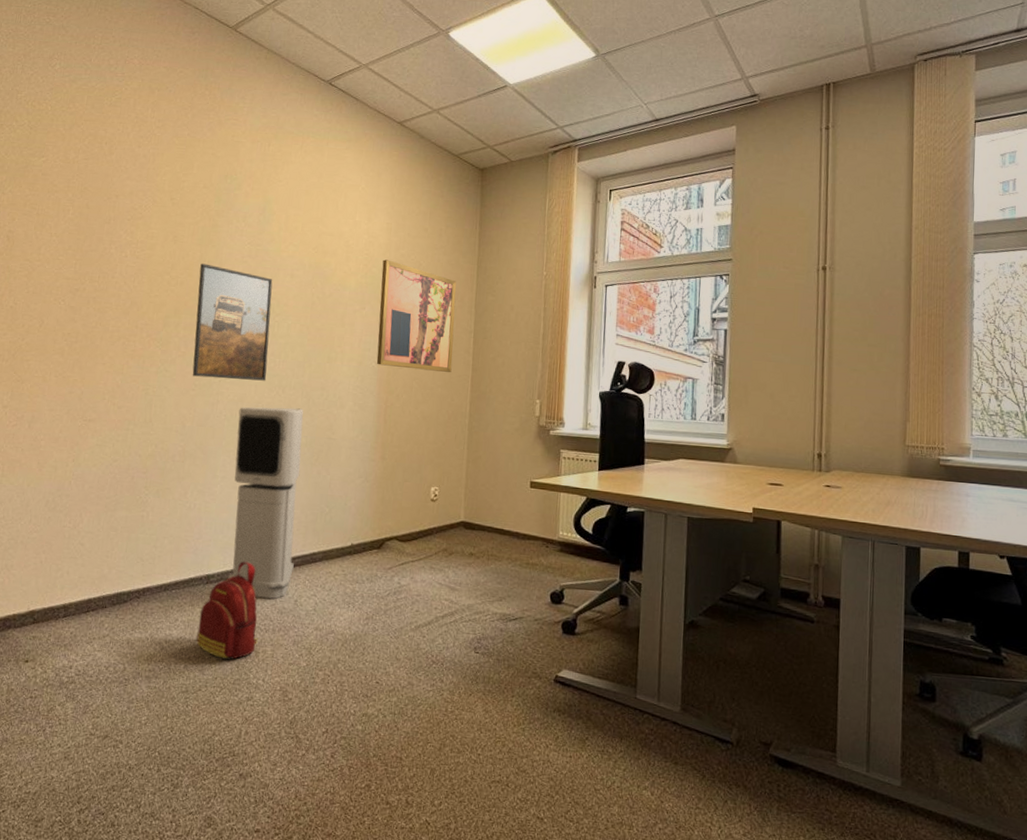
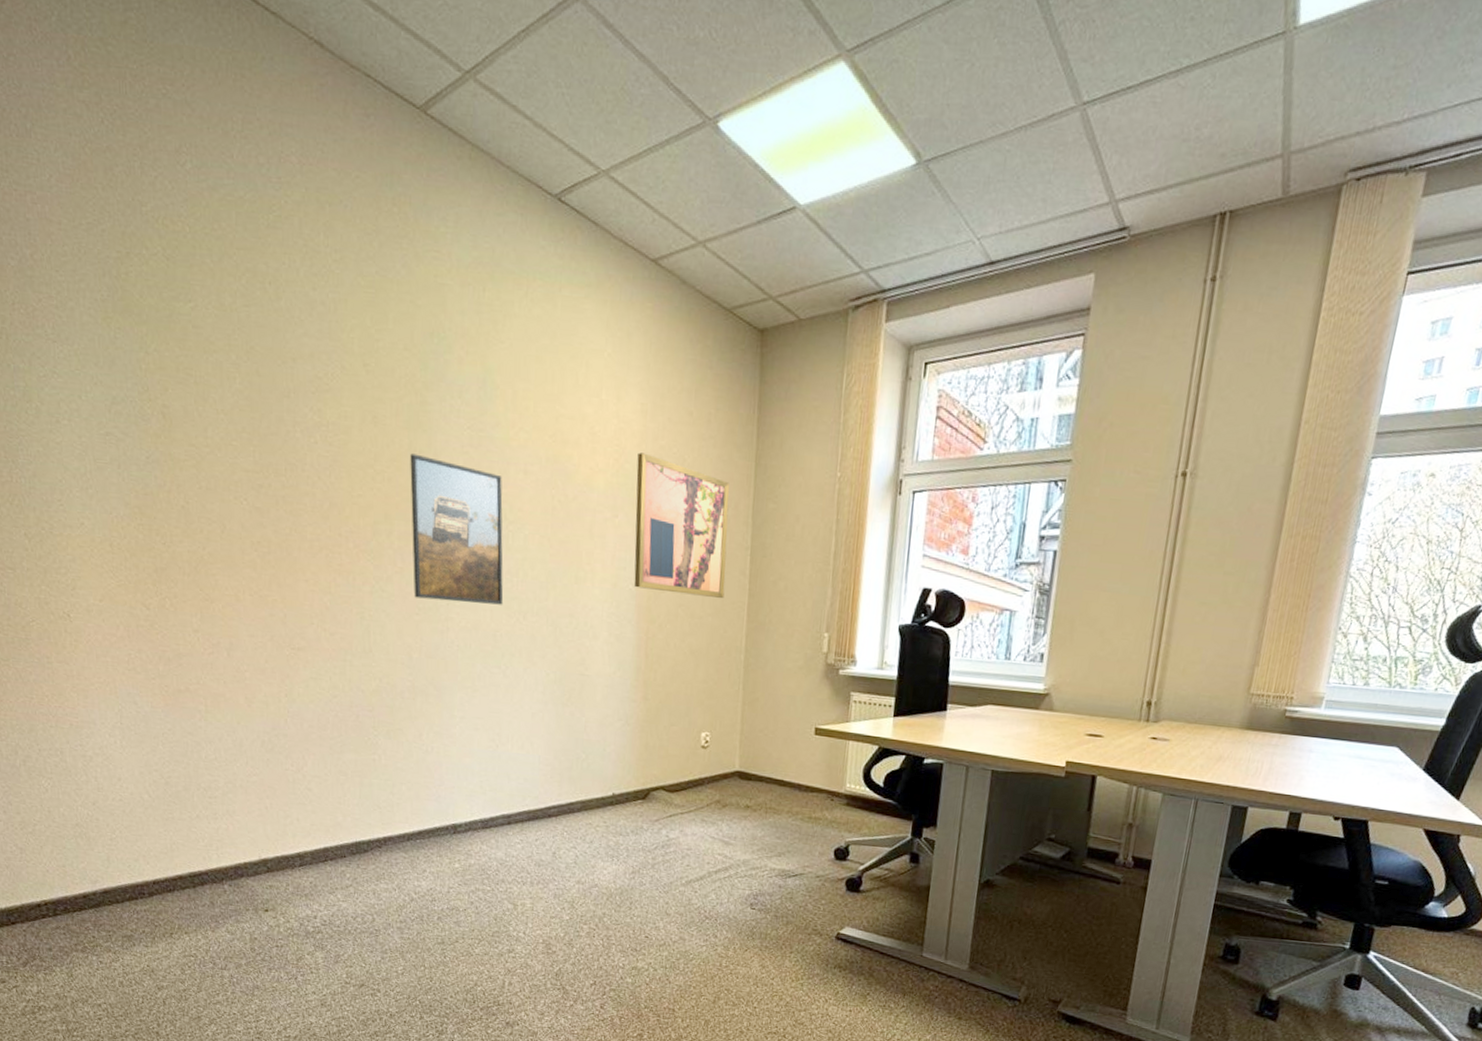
backpack: present [196,562,258,661] -> none [448,811,515,913]
air purifier: present [228,407,304,600] -> none [473,636,551,851]

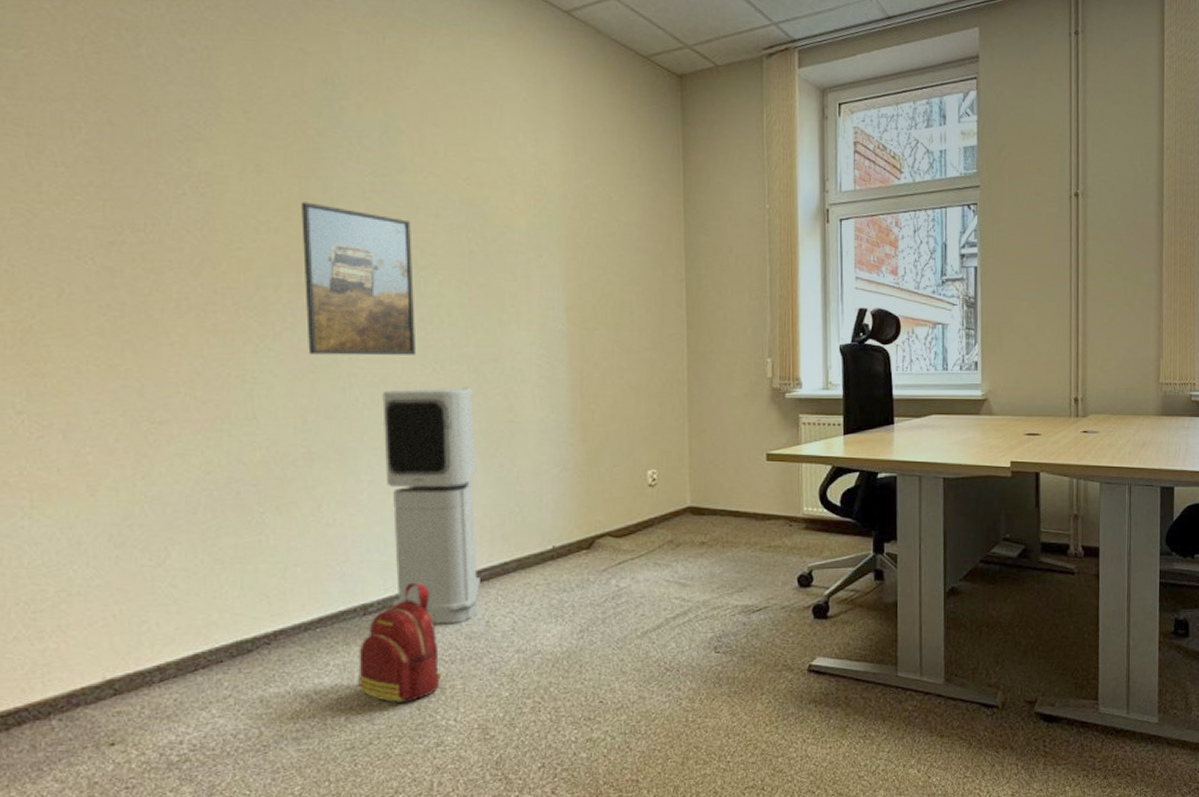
backpack: none [448,811,515,913] -> present [358,583,442,704]
air purifier: none [473,636,551,851] -> present [382,387,480,625]
wall art: present [634,452,729,599] -> none [560,192,662,332]

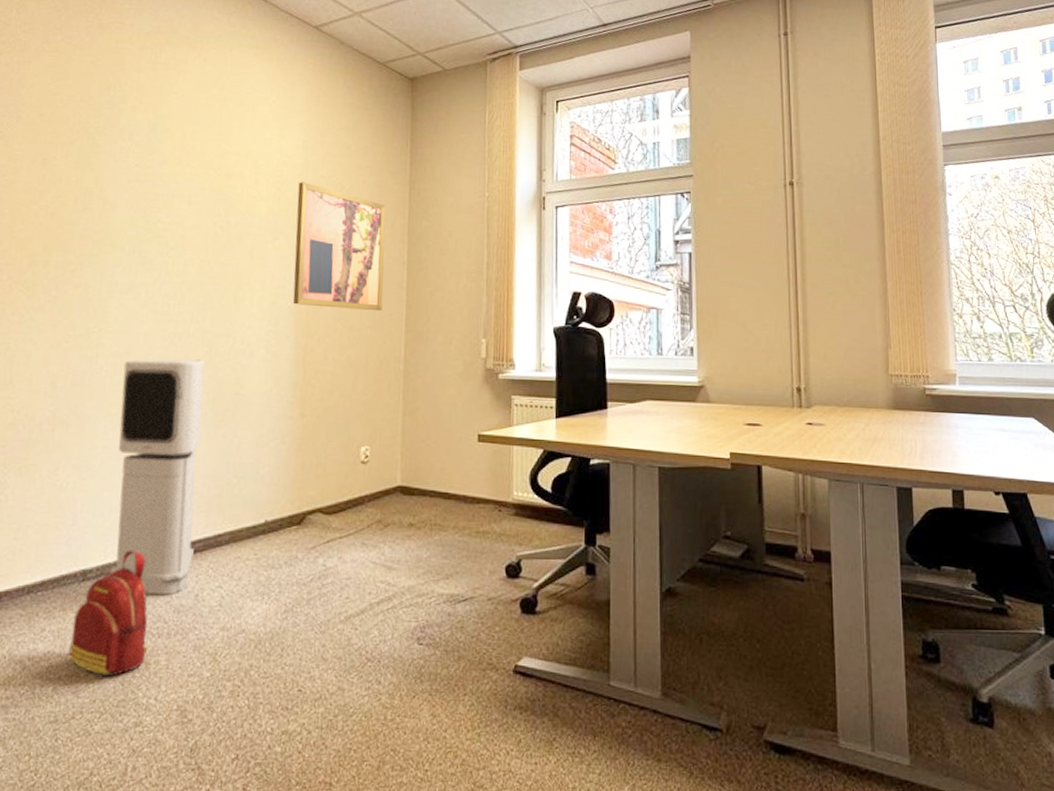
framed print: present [301,202,417,356] -> none [65,190,166,328]
wall art: none [560,192,662,332] -> present [293,182,386,311]

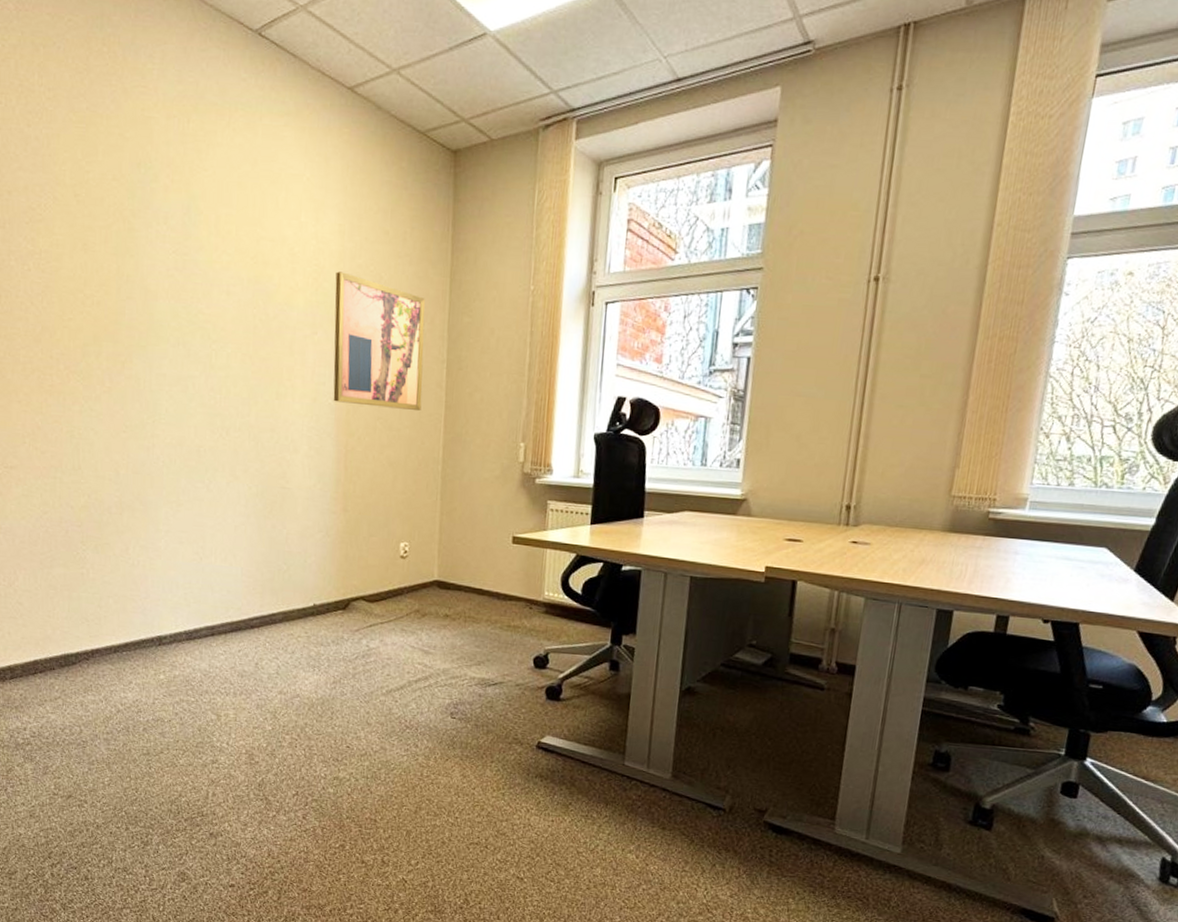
backpack: present [69,551,148,677] -> none [154,623,219,724]
air purifier: present [110,359,205,596] -> none [178,451,253,662]

